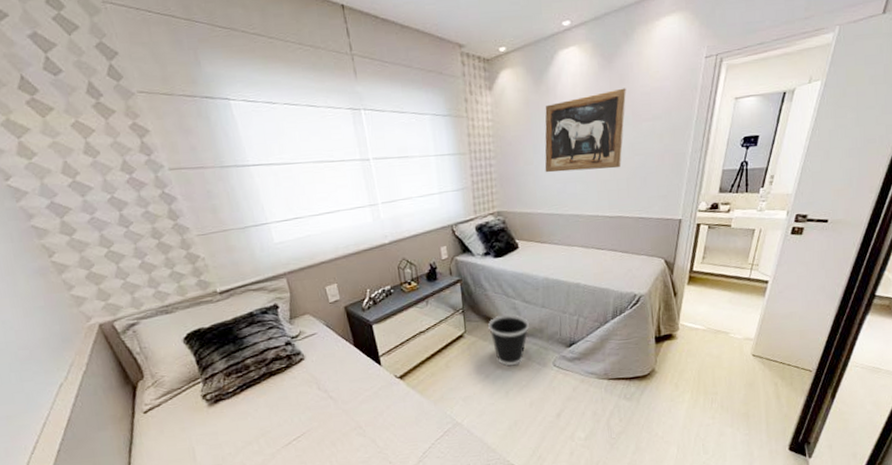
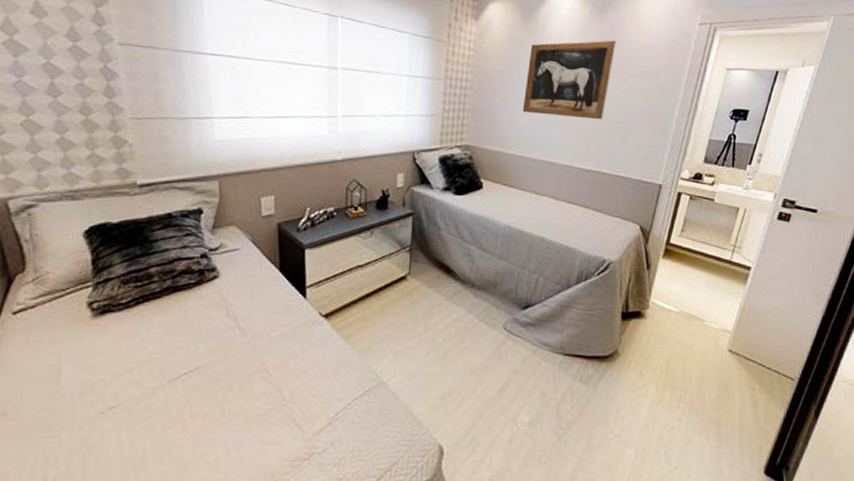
wastebasket: present [488,314,530,366] -> none [436,260,484,322]

